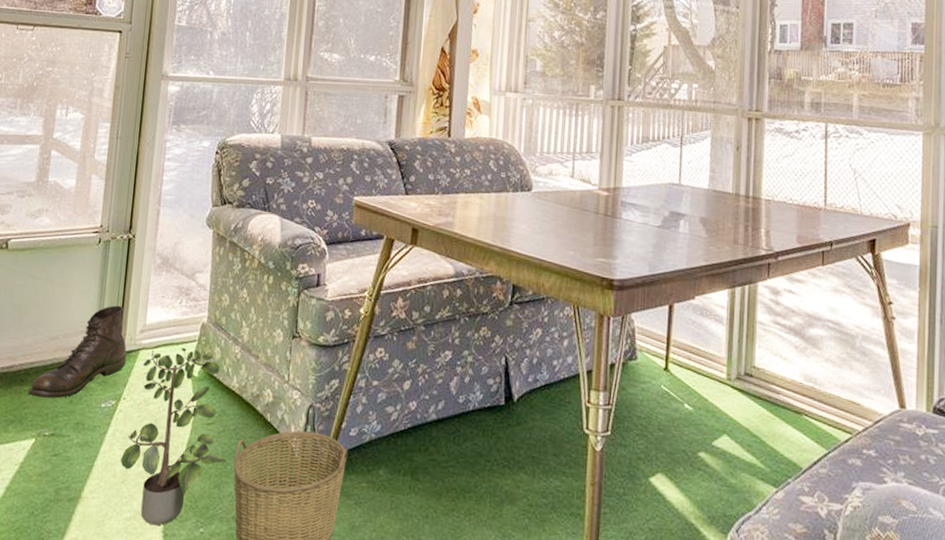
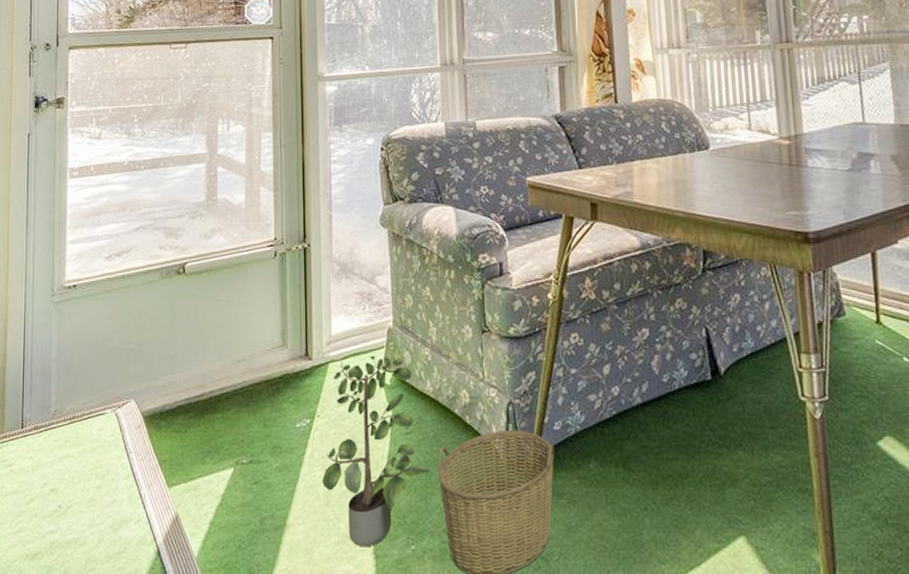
boot: present [28,305,127,399] -> none [221,319,316,424]

